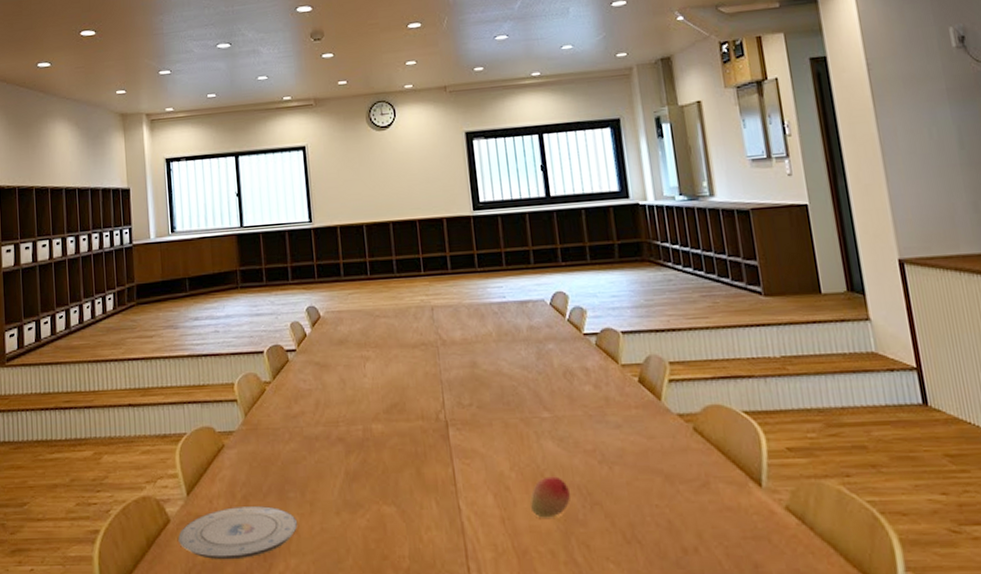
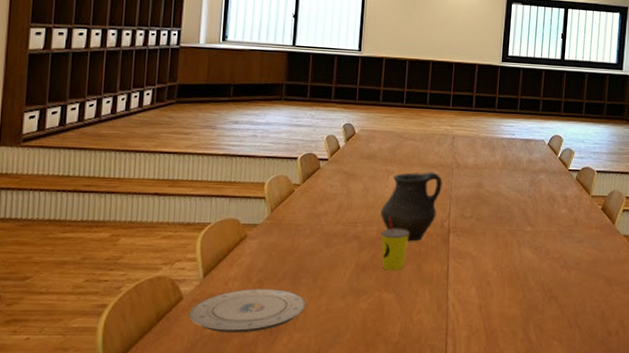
pitcher: none [363,353,429,441] -> present [380,172,443,242]
straw: none [367,411,401,478] -> present [380,216,410,271]
fruit: present [530,476,571,518] -> none [503,276,536,307]

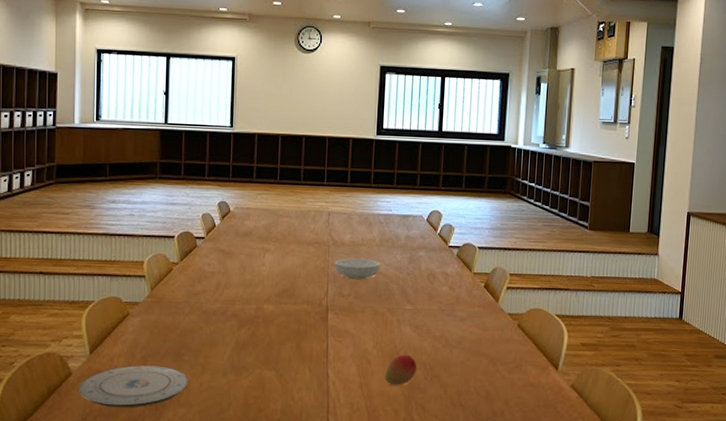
pitcher: present [380,172,443,242] -> none [258,249,319,320]
straw: present [380,216,410,271] -> none [259,294,288,349]
serving bowl: none [457,181,503,202] -> present [334,258,381,280]
fruit: none [503,276,536,307] -> present [384,354,418,386]

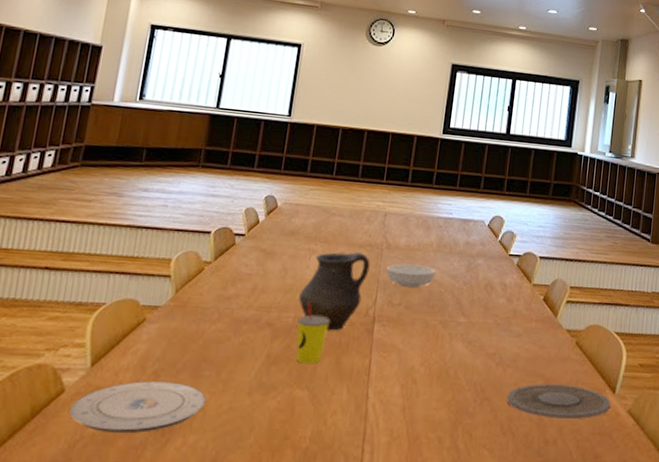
pitcher: none [258,249,319,320] -> present [298,252,370,331]
straw: none [259,294,288,349] -> present [296,301,330,364]
fruit: present [384,354,418,386] -> none [430,373,467,409]
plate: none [455,362,554,394] -> present [507,383,611,420]

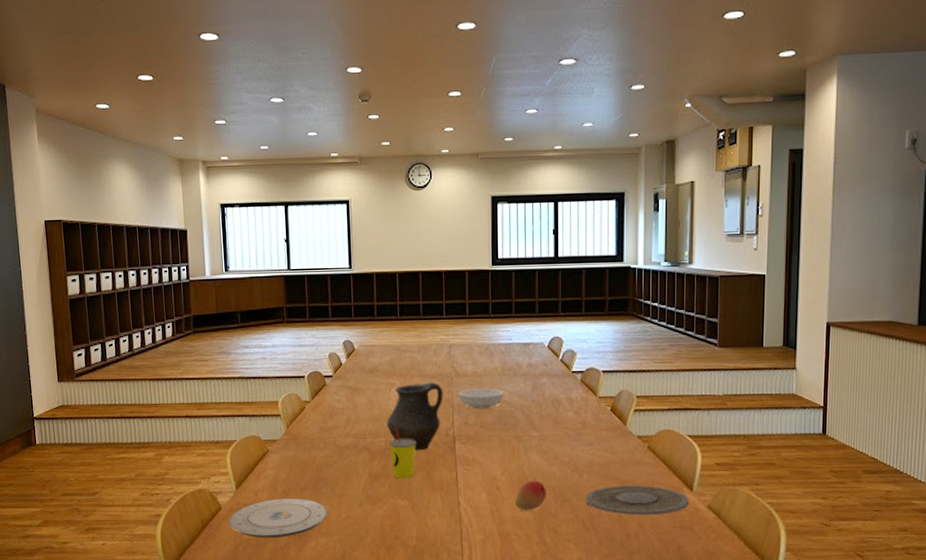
fruit: none [430,373,467,409] -> present [514,480,547,511]

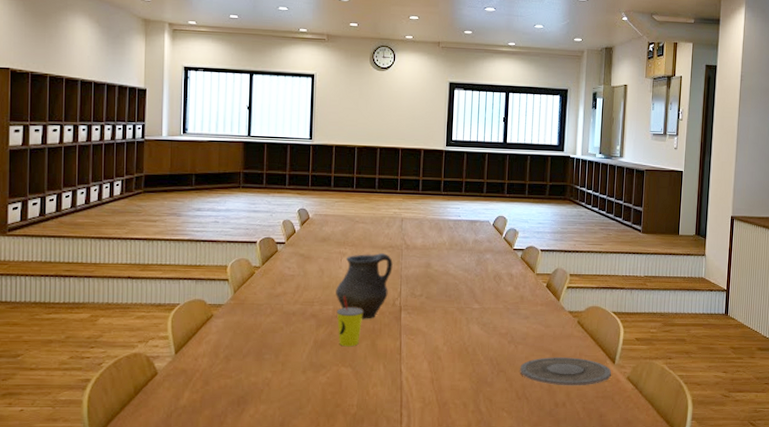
plate: present [228,498,327,538] -> none [164,364,269,405]
serving bowl: present [458,388,504,409] -> none [407,261,450,281]
fruit: present [514,480,547,511] -> none [454,351,485,380]

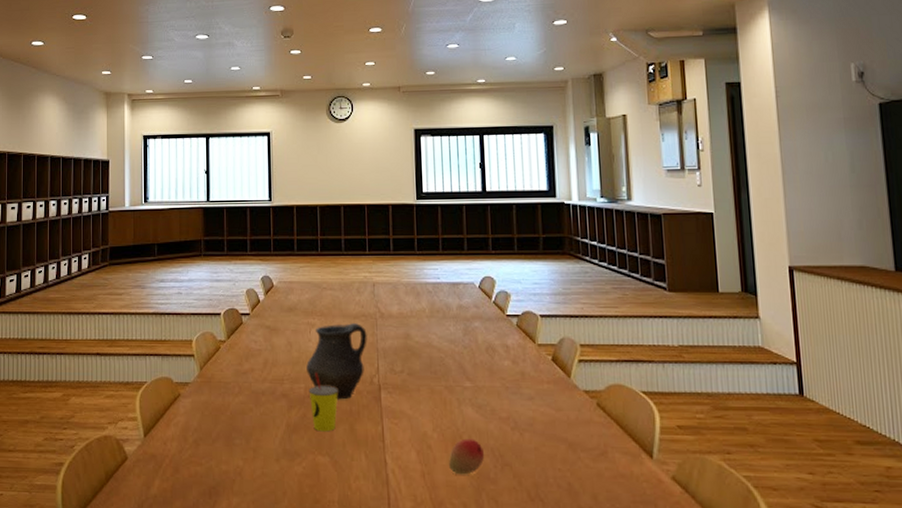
fruit: none [454,351,485,380] -> present [448,438,485,475]
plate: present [520,357,611,386] -> none [529,448,650,487]

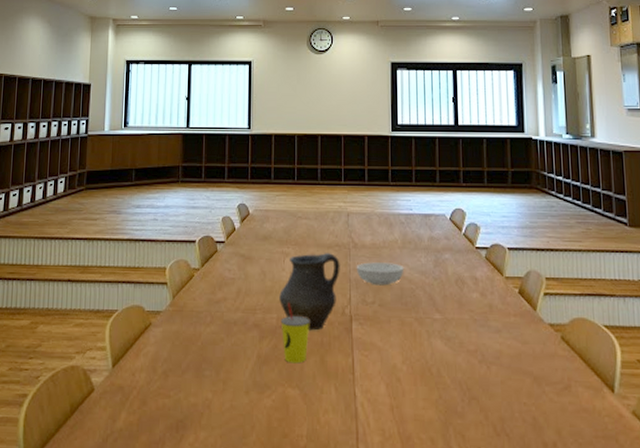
serving bowl: none [383,332,433,355] -> present [356,262,404,286]
fruit: present [448,438,485,475] -> none [416,371,453,409]

